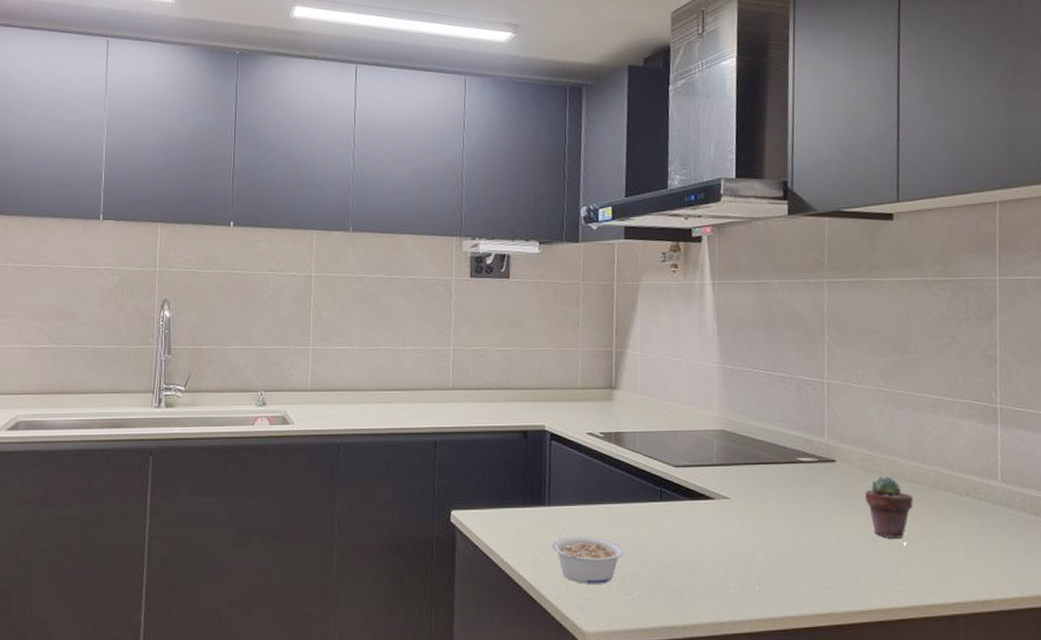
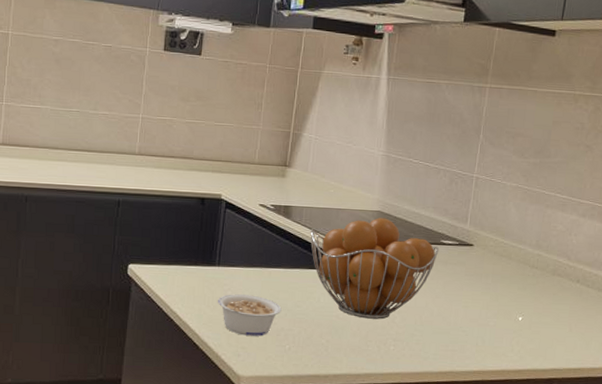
fruit basket: none [647,437,797,556] -> present [310,218,440,319]
potted succulent: present [865,477,913,538] -> none [493,261,533,314]

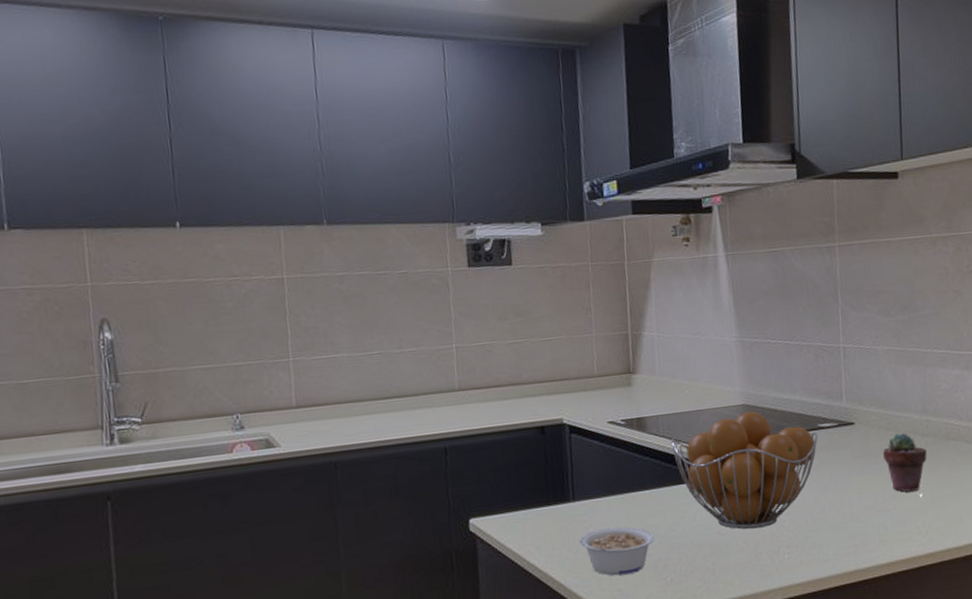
potted succulent: none [493,261,533,314] -> present [883,433,927,492]

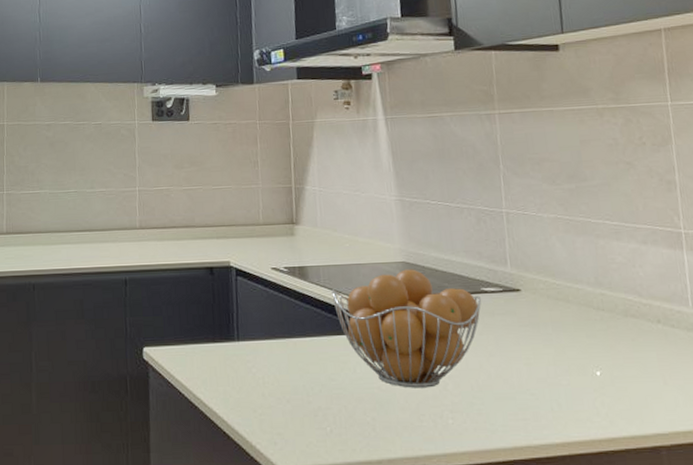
legume: present [580,527,655,576] -> none [243,371,315,419]
potted succulent: present [883,433,927,492] -> none [553,305,604,368]

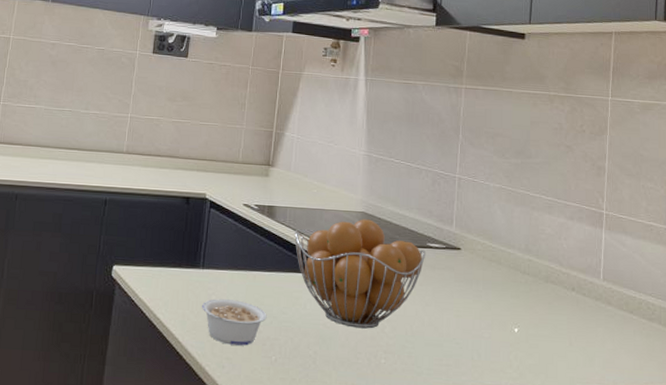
legume: none [243,371,315,419] -> present [202,299,267,346]

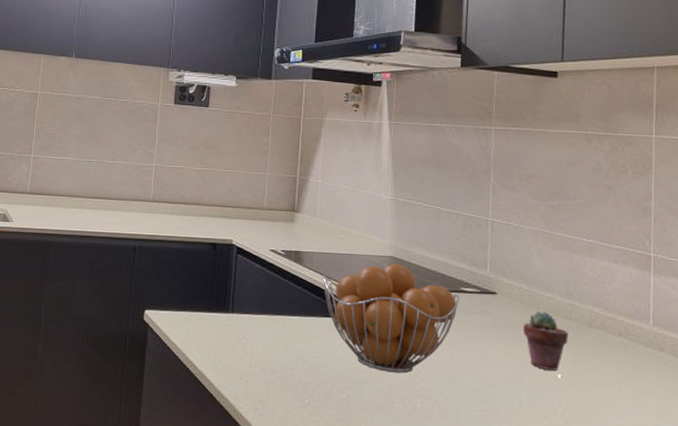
legume: present [202,299,267,346] -> none [233,342,298,389]
potted succulent: none [485,267,526,325] -> present [523,311,568,371]

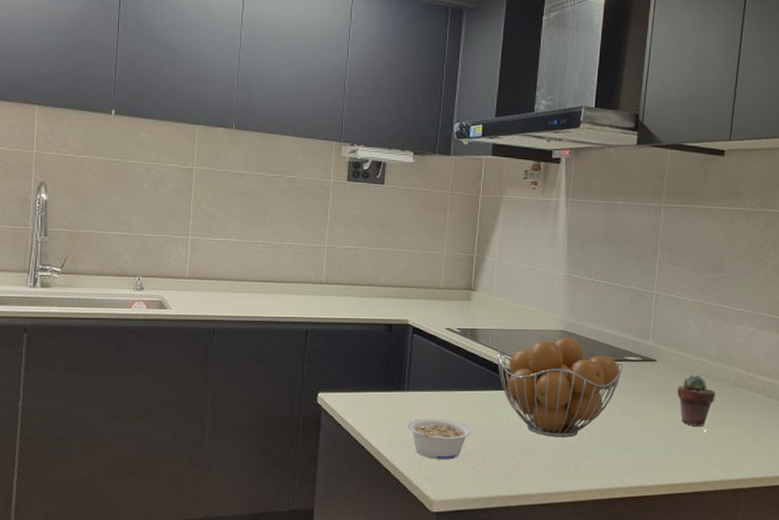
legume: none [233,342,298,389] -> present [408,418,472,459]

